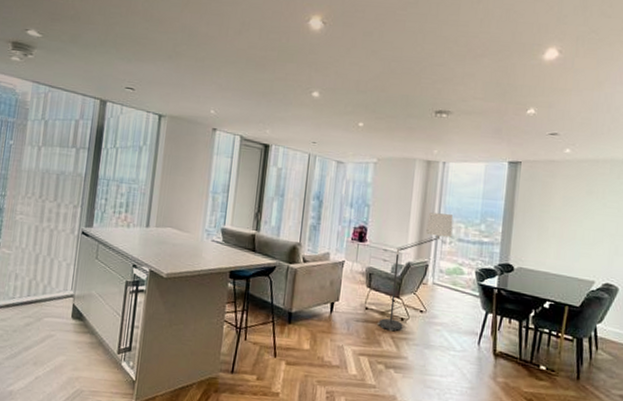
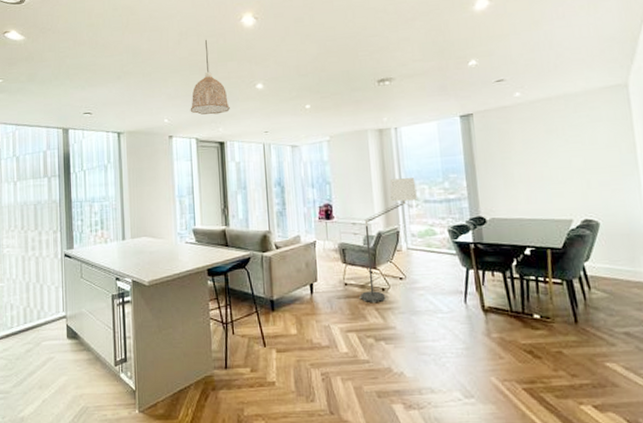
pendant lamp: none [239,34,281,115] -> present [190,39,230,115]

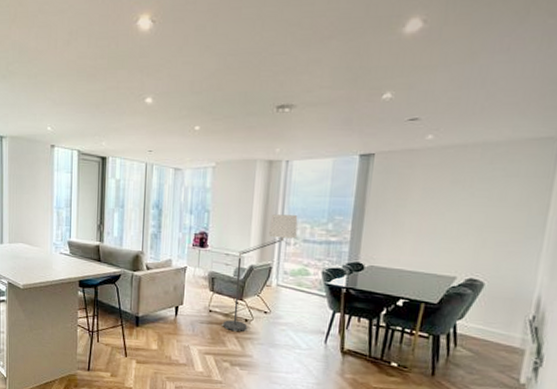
pendant lamp: present [190,39,230,115] -> none [74,41,115,127]

